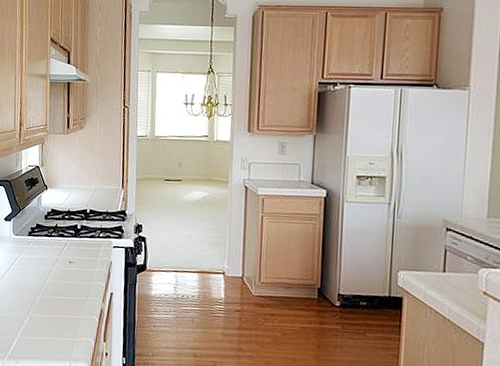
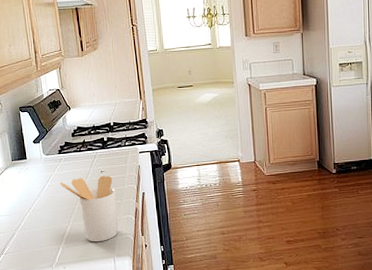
utensil holder: none [26,265,82,341] -> present [61,175,118,242]

